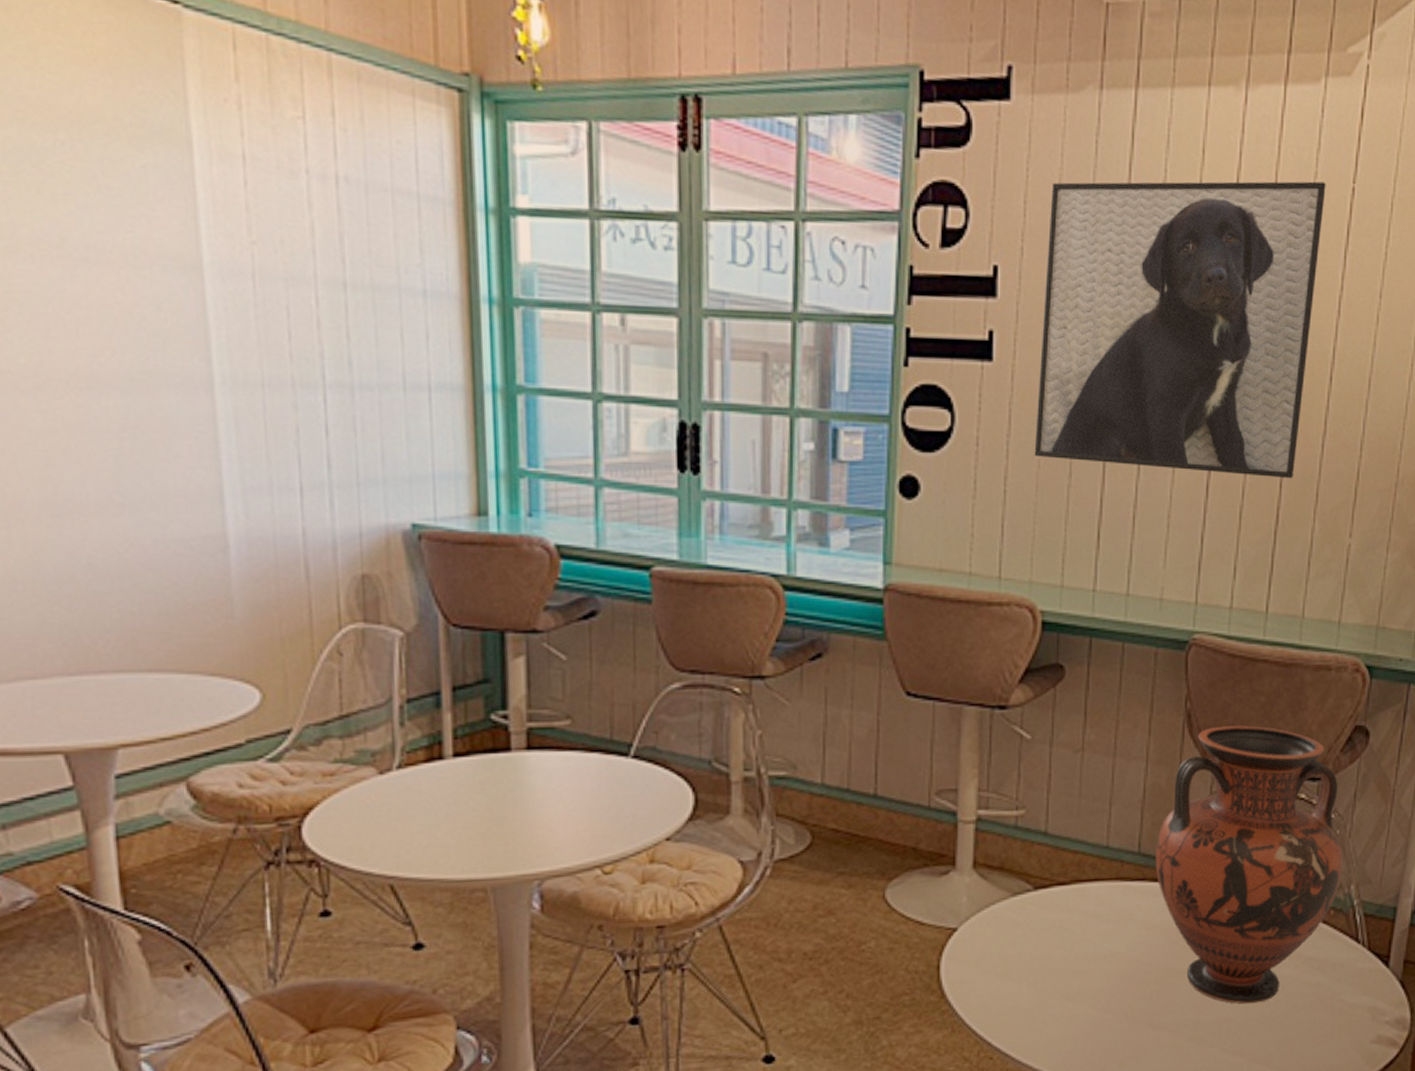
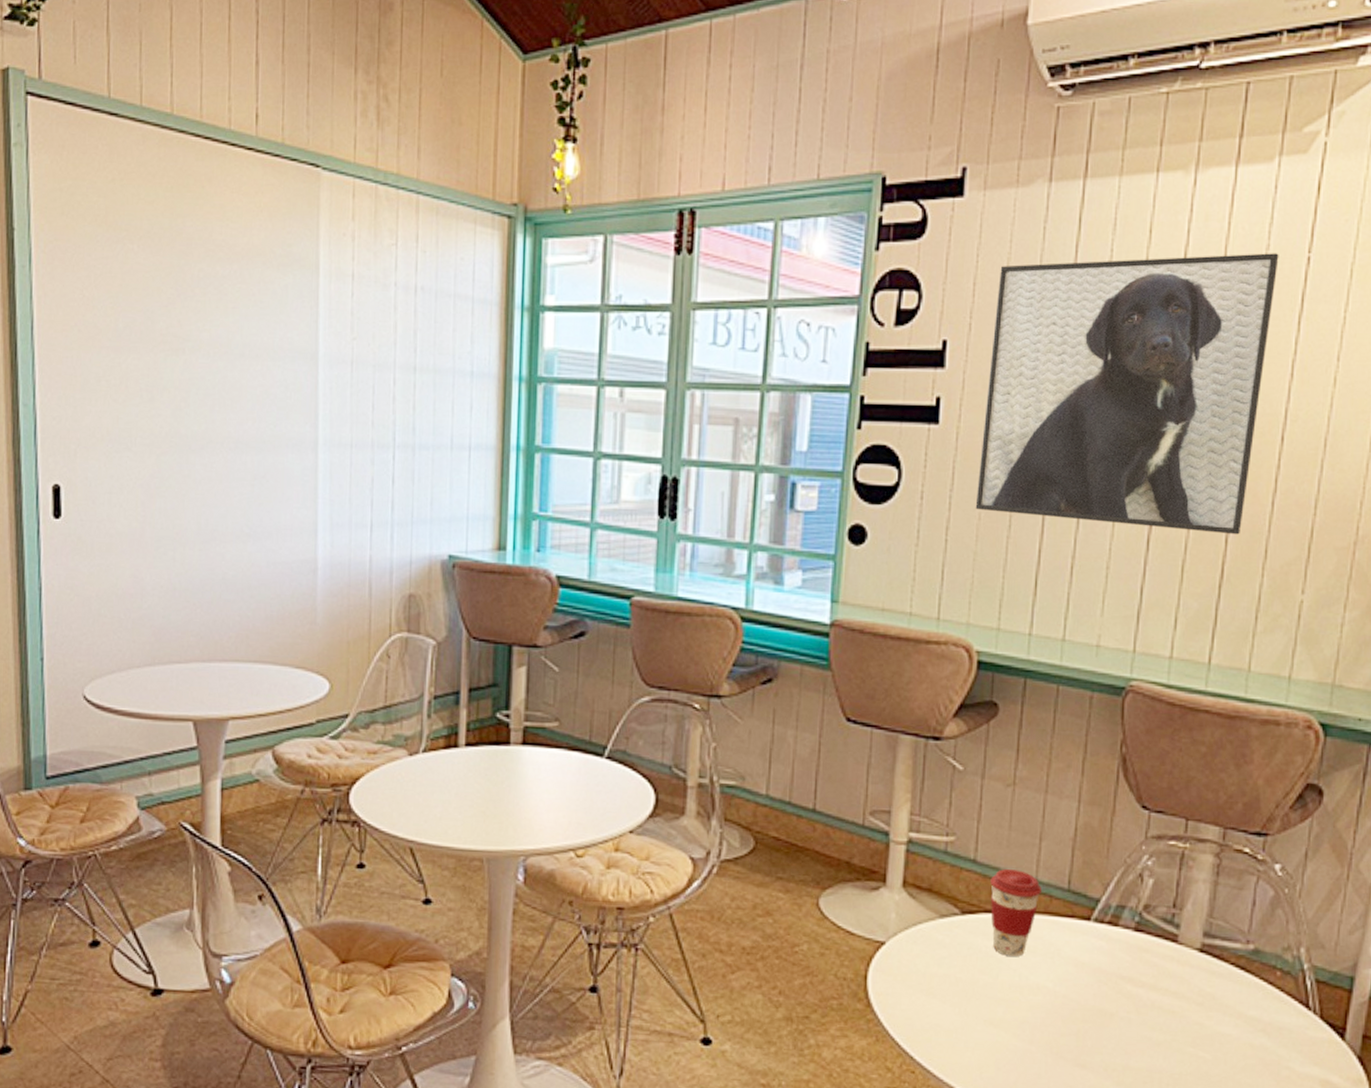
coffee cup: none [1062,838,1112,927] -> present [990,869,1041,957]
vase: present [1155,725,1343,1004] -> none [1085,773,1292,1058]

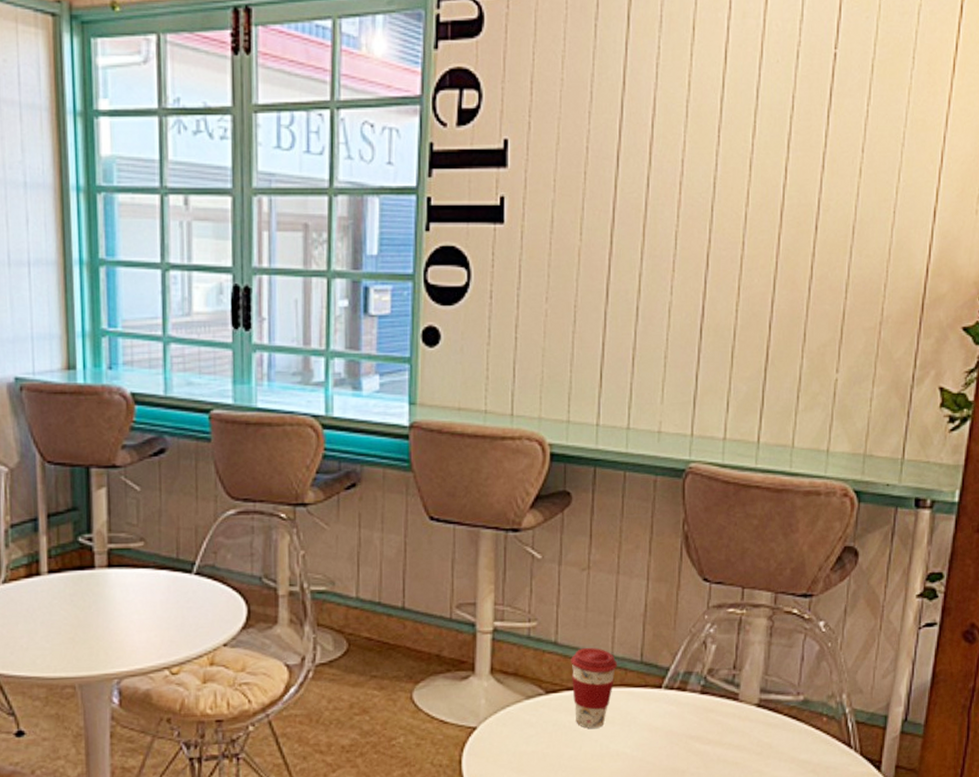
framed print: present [975,253,1279,535] -> none [542,49,809,320]

